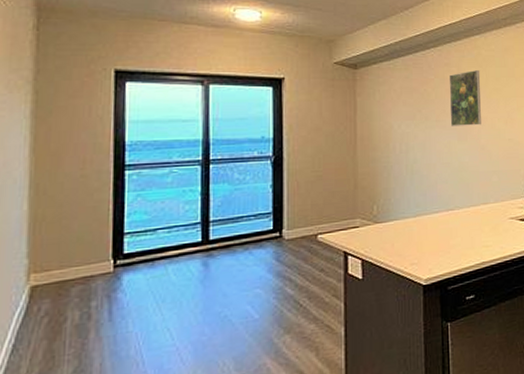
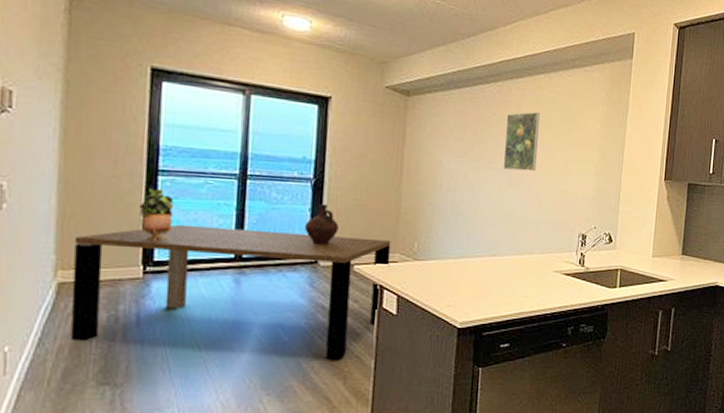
dining table: none [44,207,352,344] -> present [70,224,391,360]
potted plant: none [108,183,141,235] -> present [139,188,174,241]
ceramic jug: none [268,179,300,220] -> present [305,204,339,245]

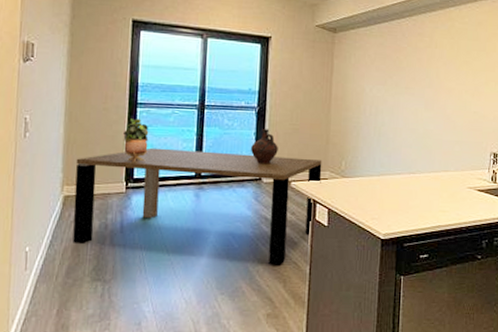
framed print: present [503,112,541,172] -> none [419,42,452,96]

